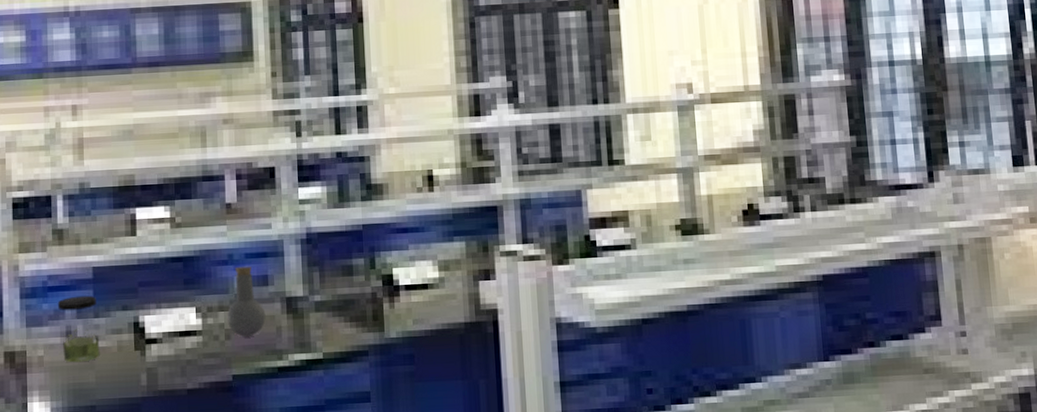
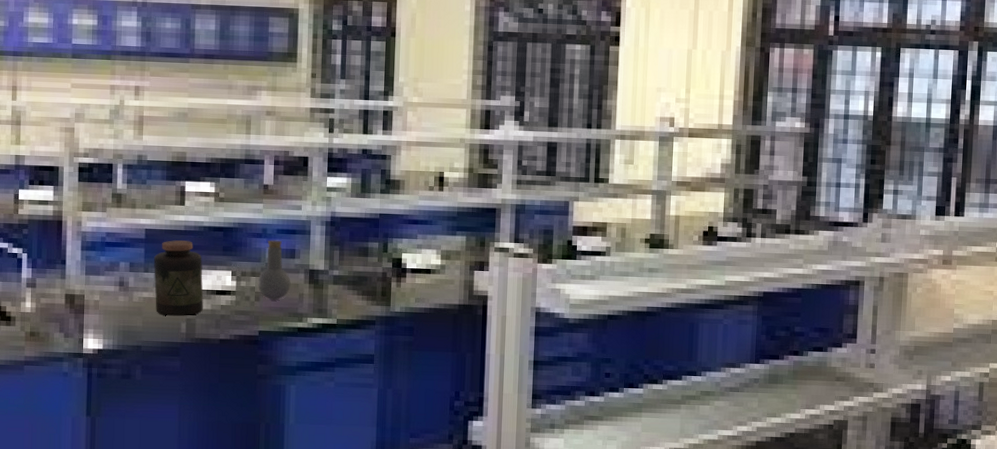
jar: present [57,295,100,363] -> none [113,252,148,309]
jar: none [105,276,165,368] -> present [154,240,203,317]

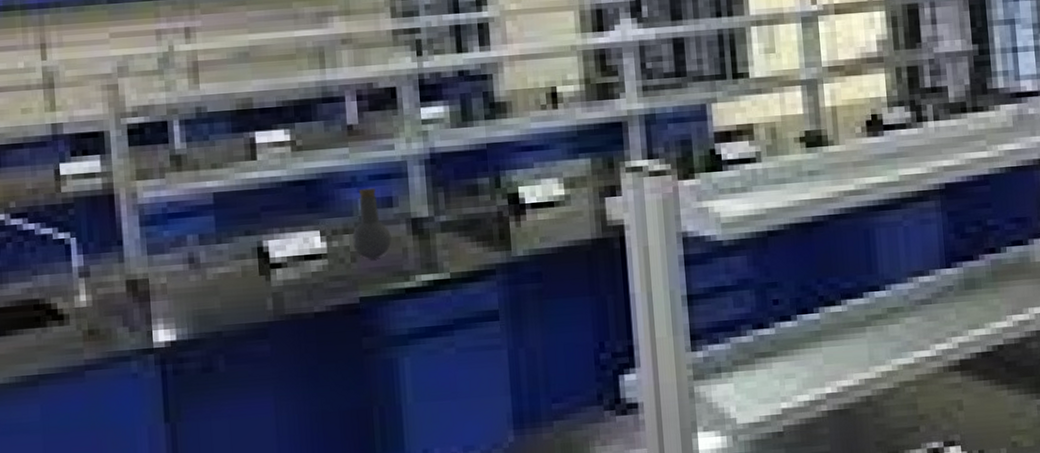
jar: present [154,240,203,317] -> none [227,201,291,293]

